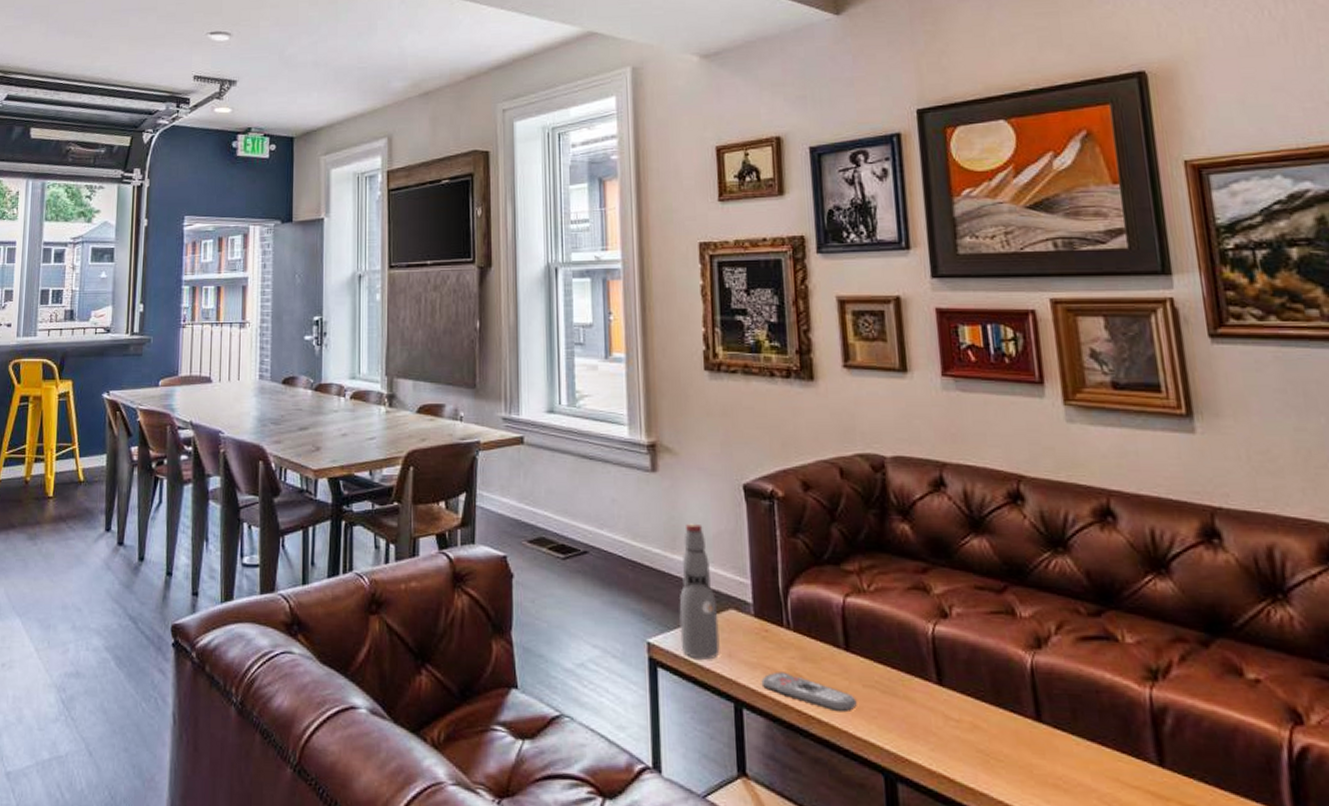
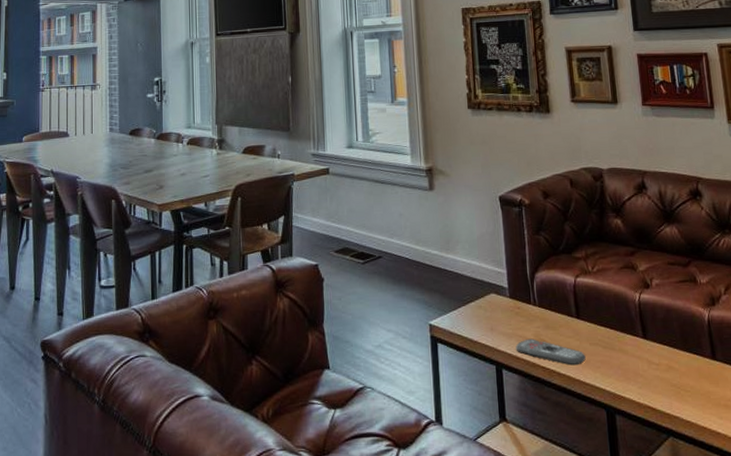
bottle: present [679,523,720,660] -> none [453,228,484,334]

